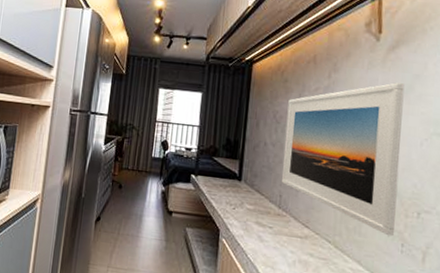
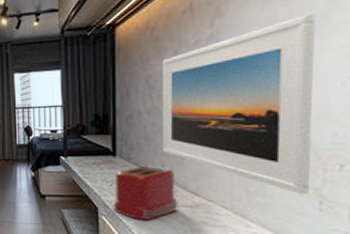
toaster: none [233,193,291,247] -> present [113,165,179,220]

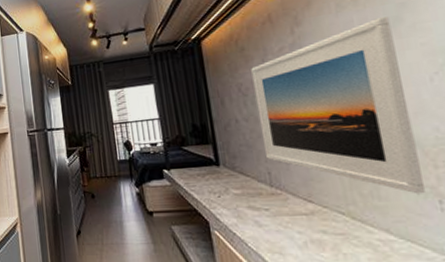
toaster: present [113,165,179,220] -> none [222,173,293,232]

